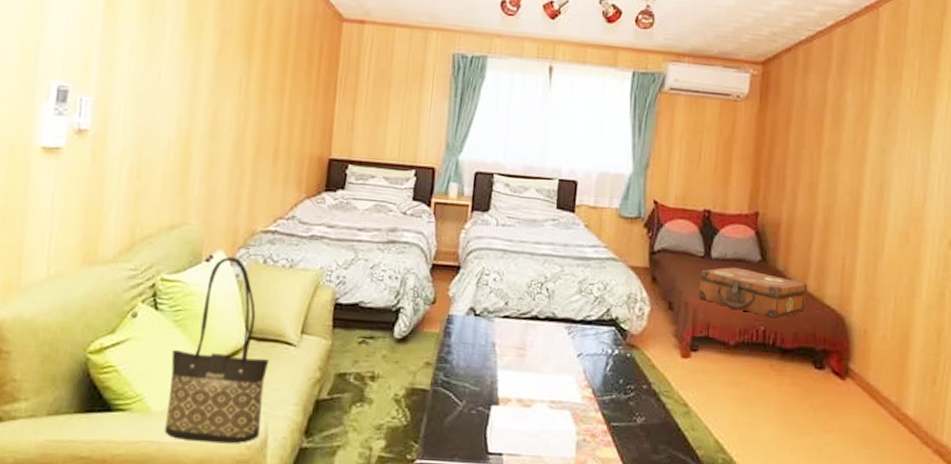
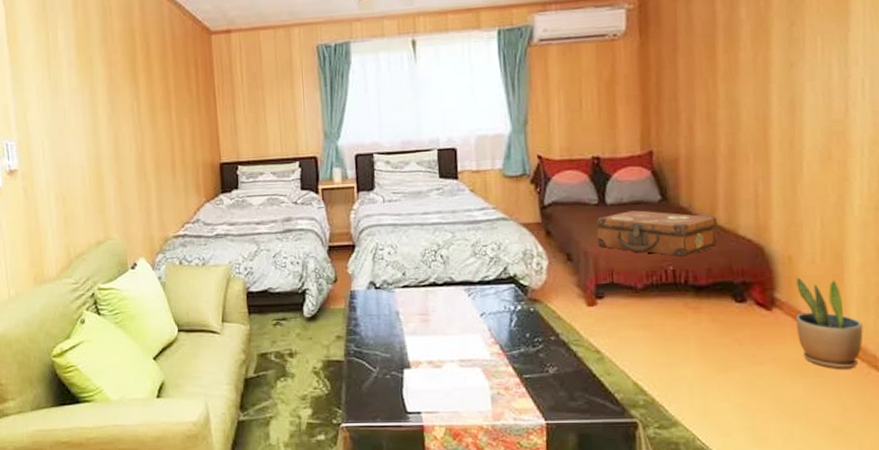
tote bag: present [164,256,268,444] -> none [118,262,202,423]
potted plant: none [865,350,920,443] -> present [796,277,863,369]

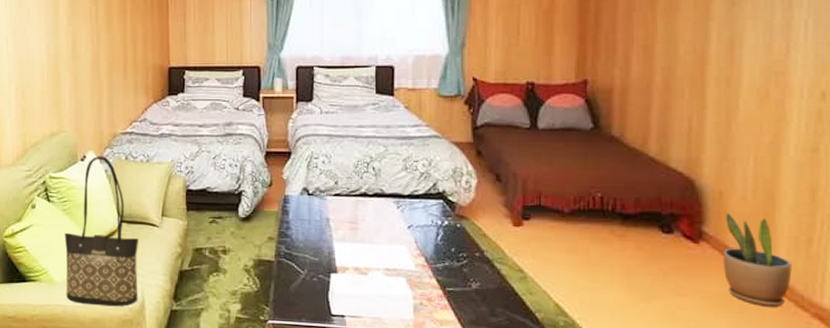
tote bag: none [118,262,202,423] -> present [64,156,138,307]
suitcase: present [596,210,718,258] -> none [527,136,648,186]

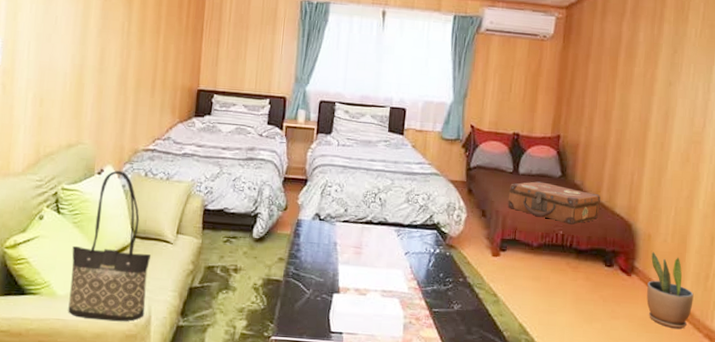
suitcase: none [527,136,648,186] -> present [507,181,600,226]

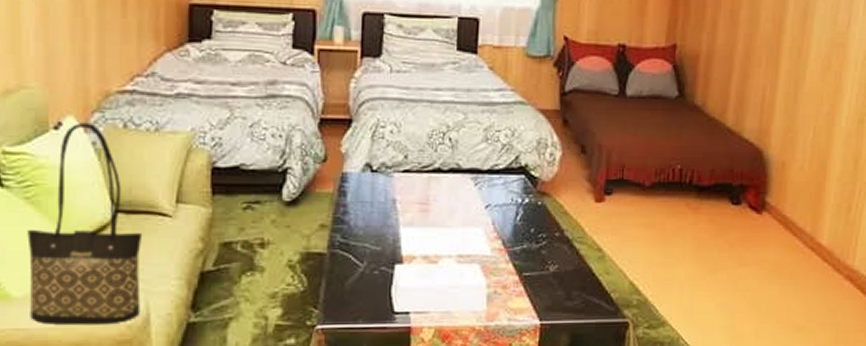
suitcase: present [507,181,600,226] -> none [613,105,726,157]
potted plant: present [646,252,694,329] -> none [780,182,834,272]

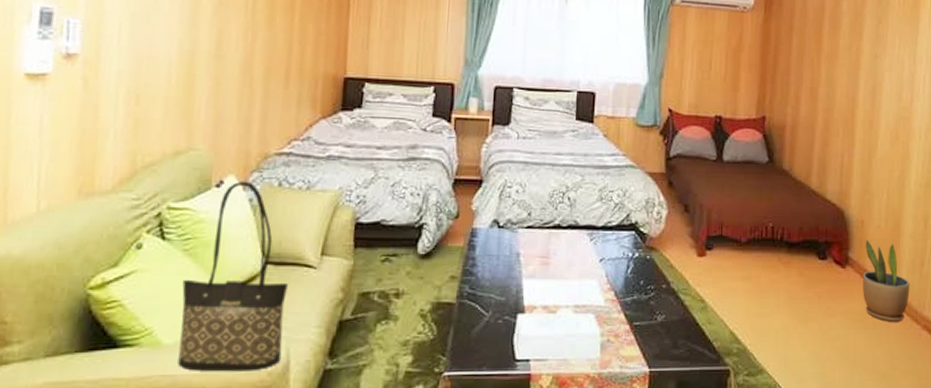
potted plant: none [780,182,834,272] -> present [863,239,910,322]

